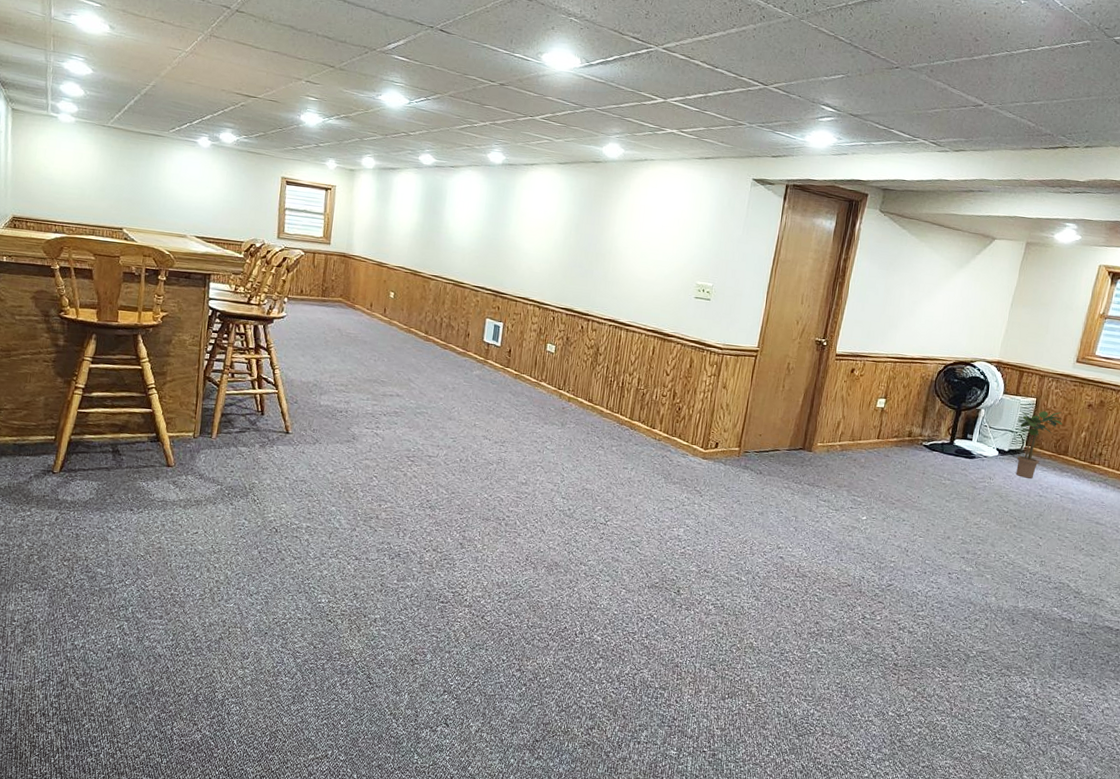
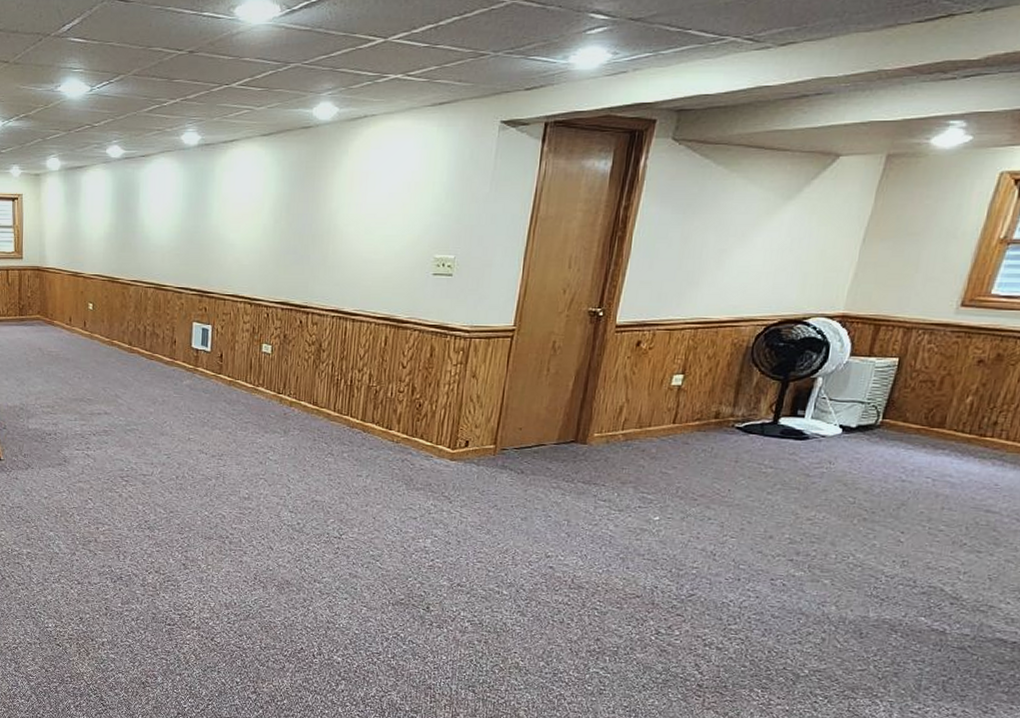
potted plant: present [1016,411,1063,480] -> none [867,373,938,461]

